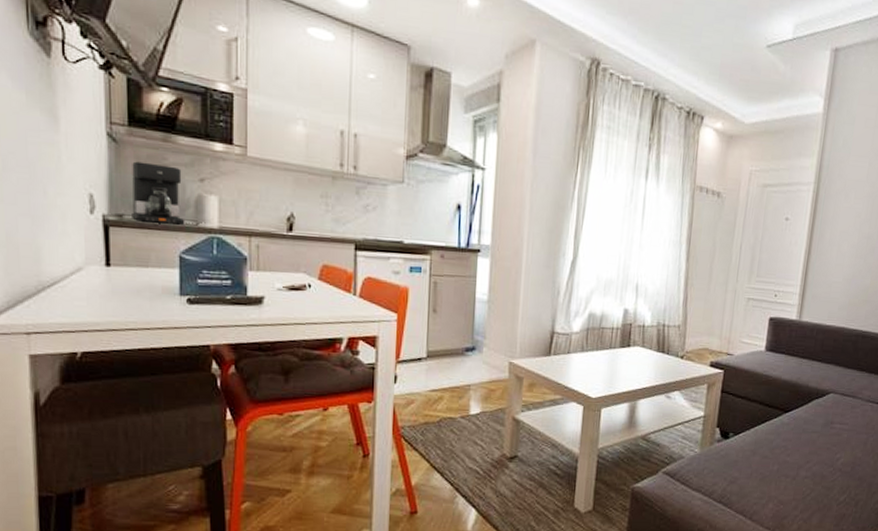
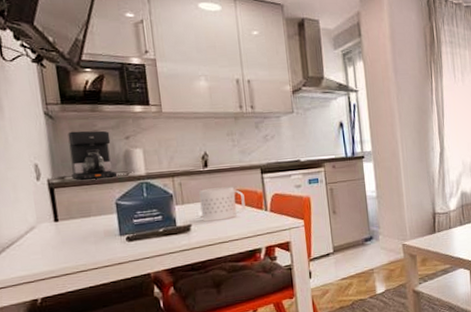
mug: none [278,257,331,298] -> present [199,186,246,222]

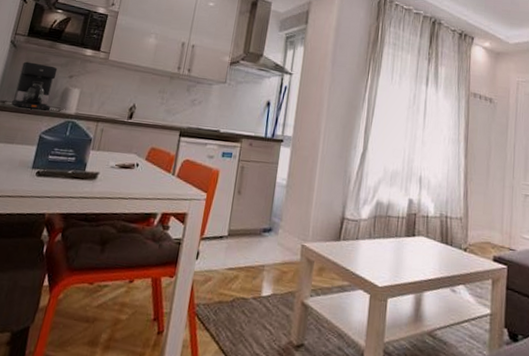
mug: present [199,186,246,222] -> none [110,140,157,176]

